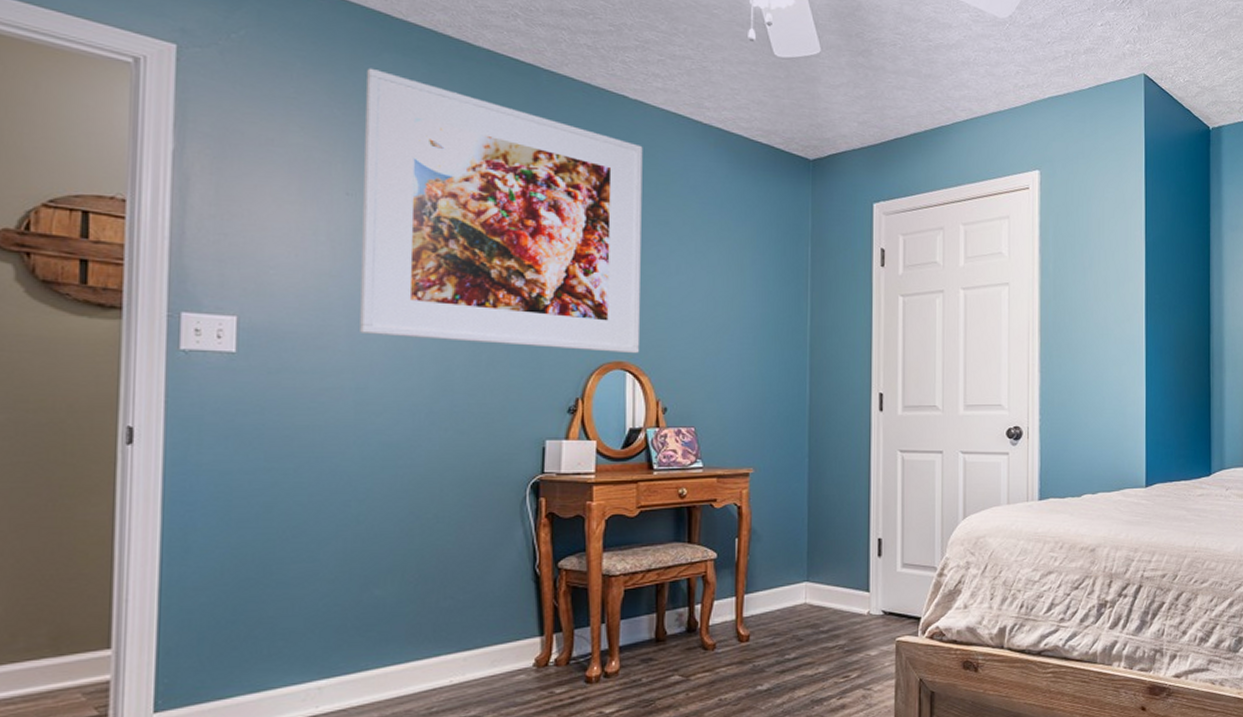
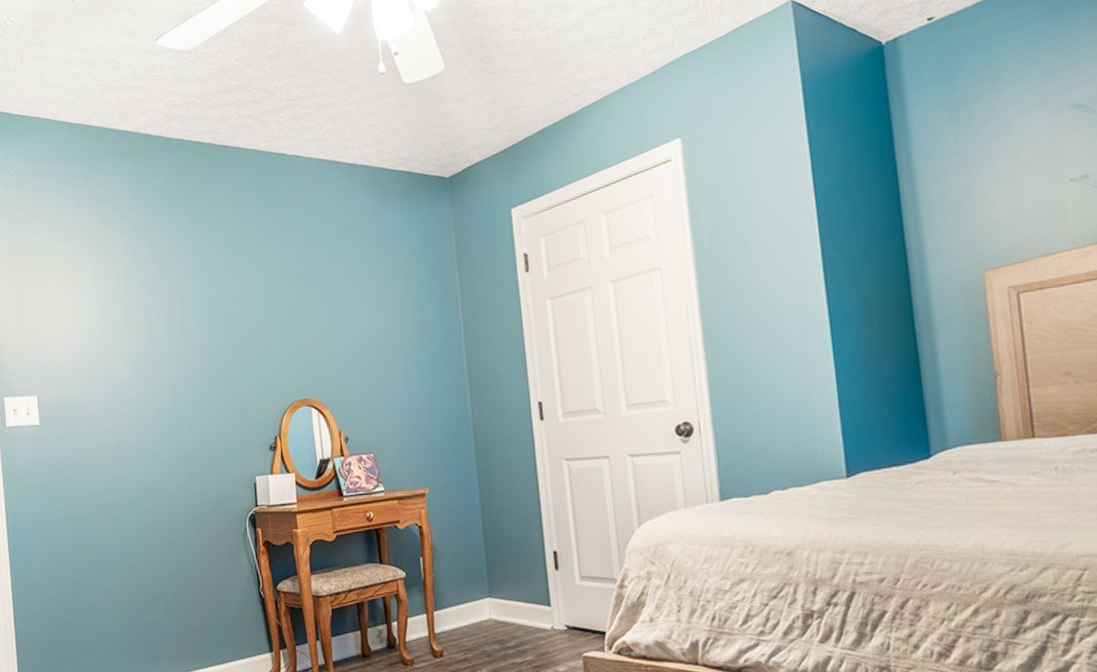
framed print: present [360,68,643,354] -> none [97,175,320,399]

